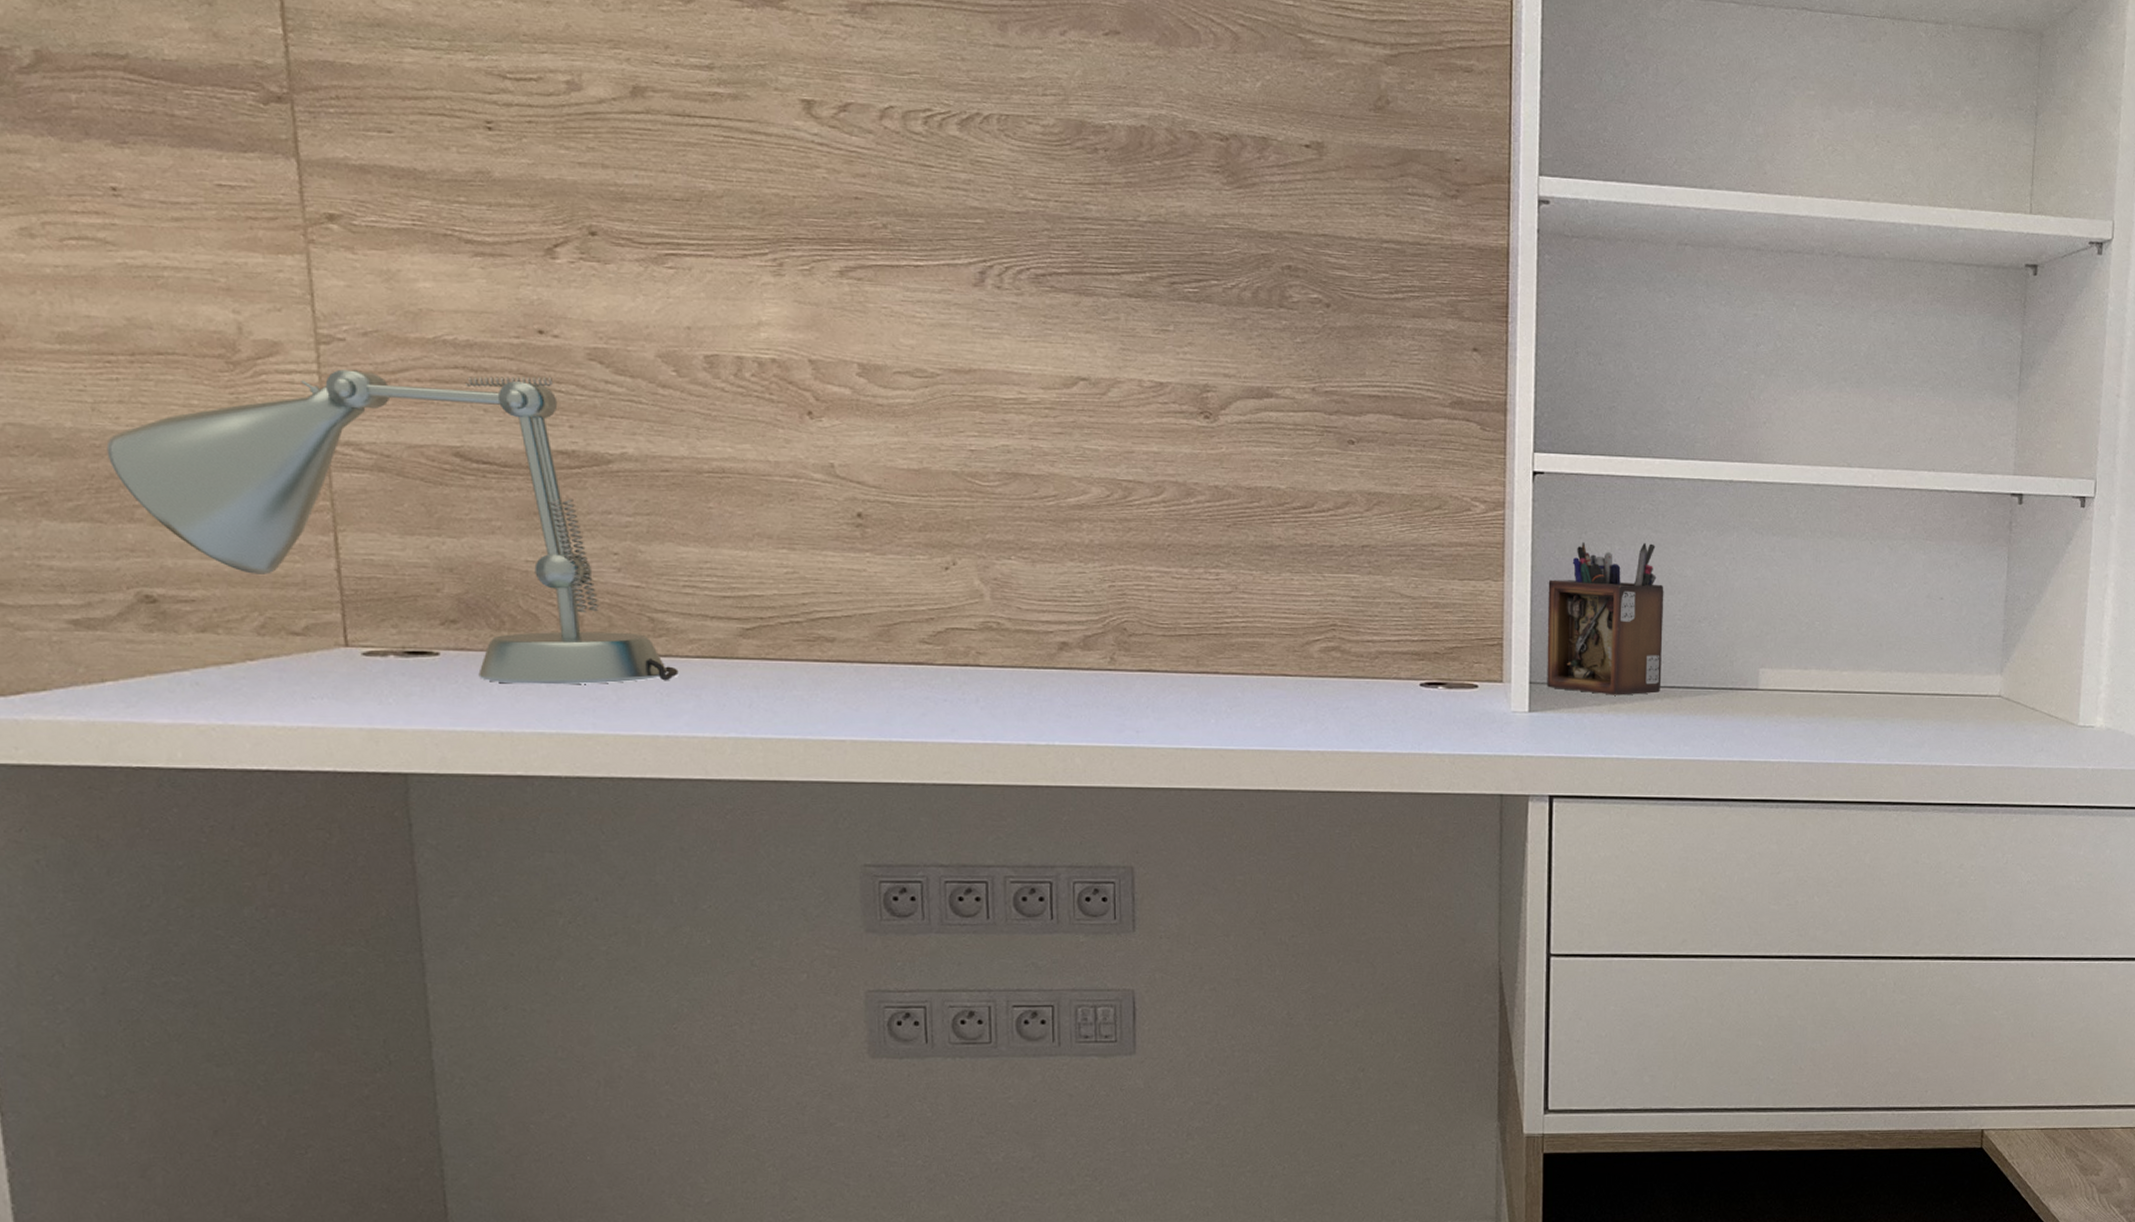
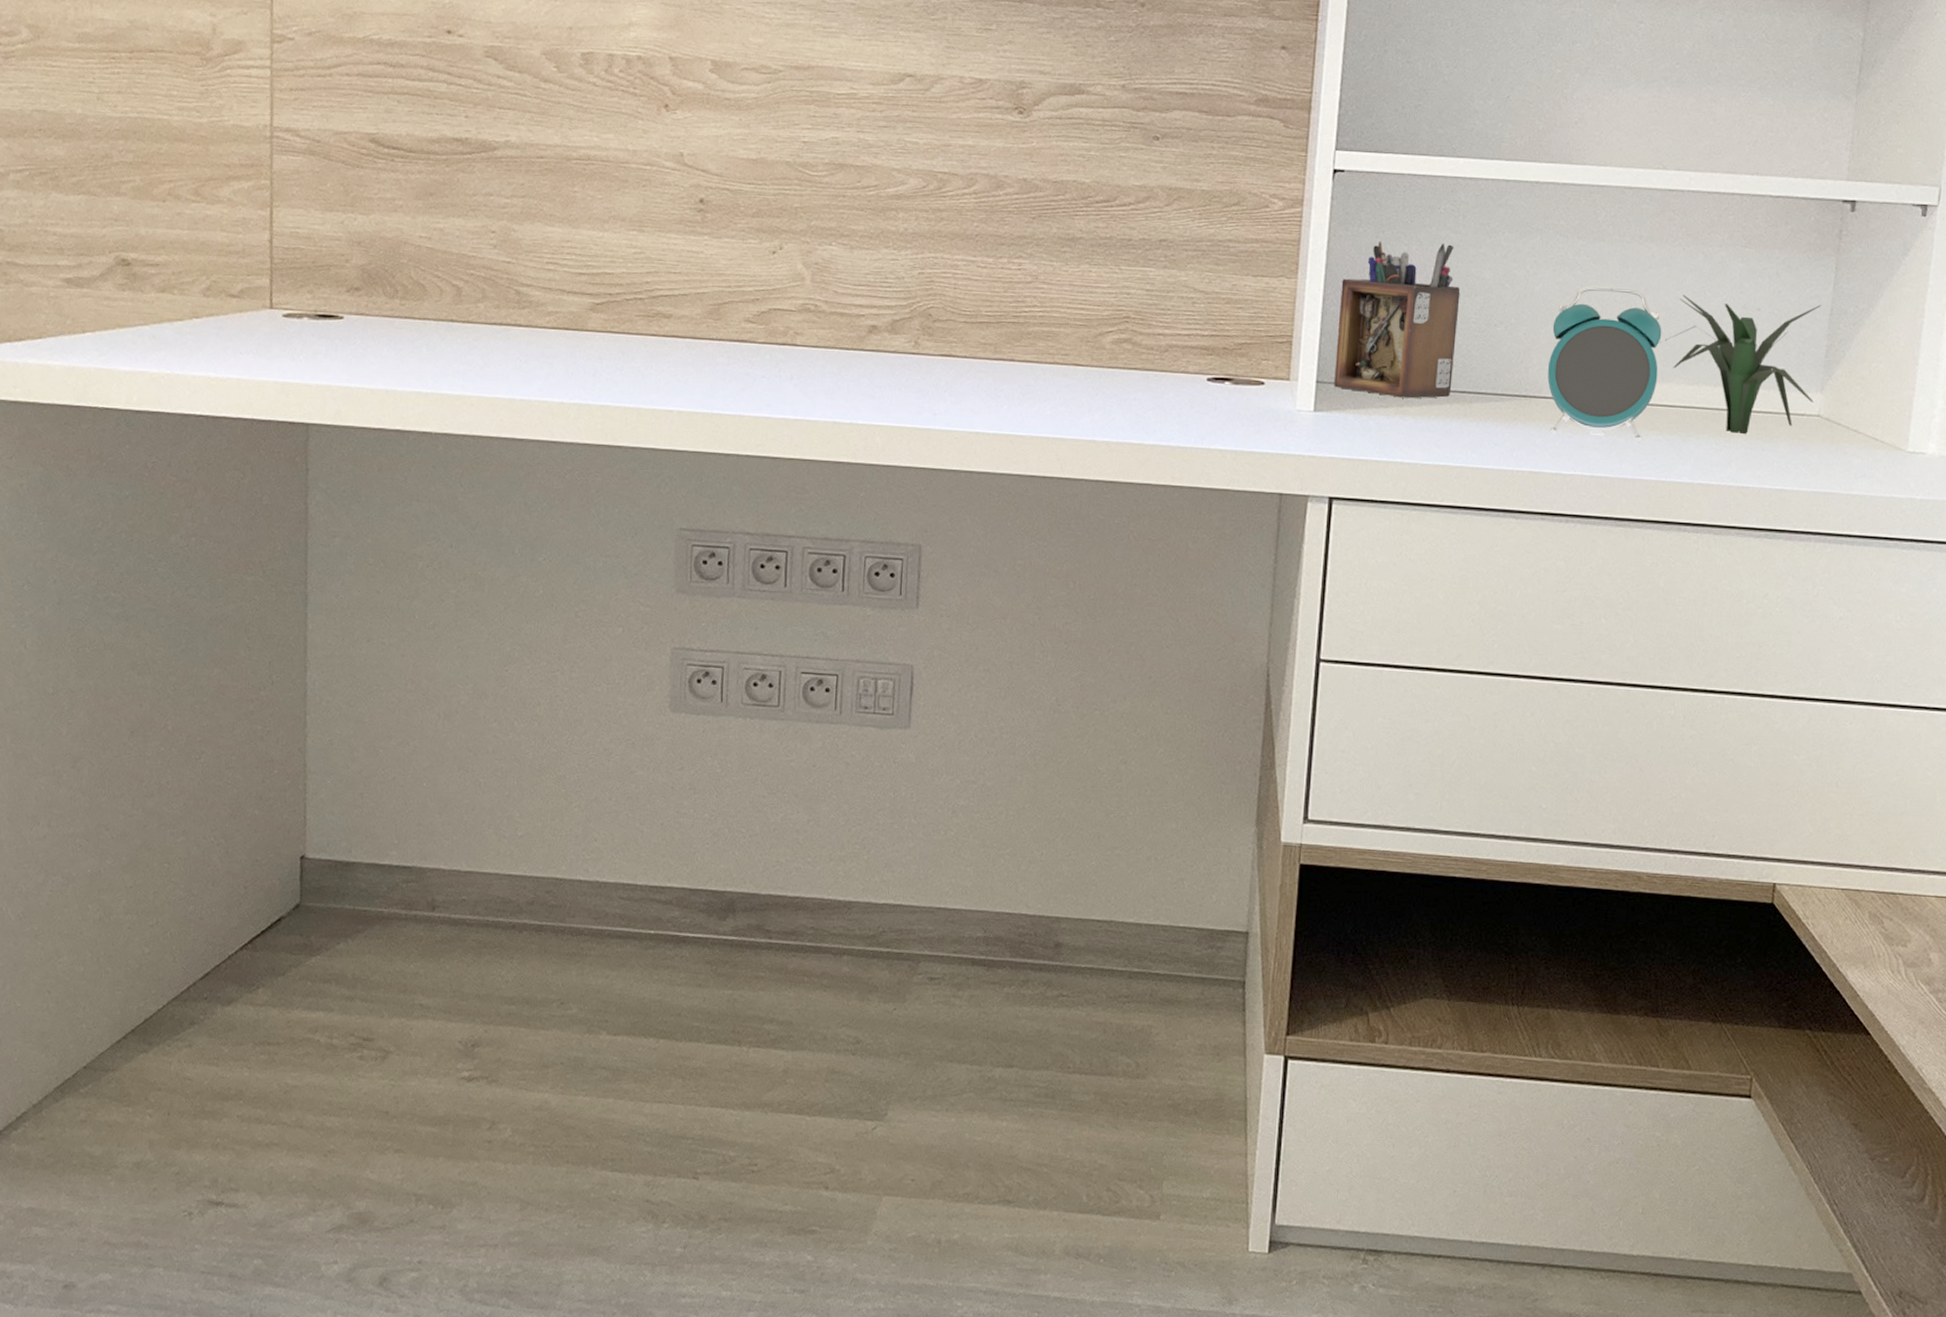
desk lamp: present [106,369,679,685] -> none [105,65,536,350]
alarm clock: none [1752,580,1855,729] -> present [1548,286,1662,443]
plant: none [1853,586,1997,717] -> present [1659,295,1821,435]

